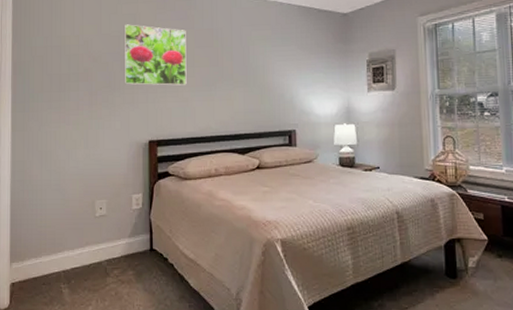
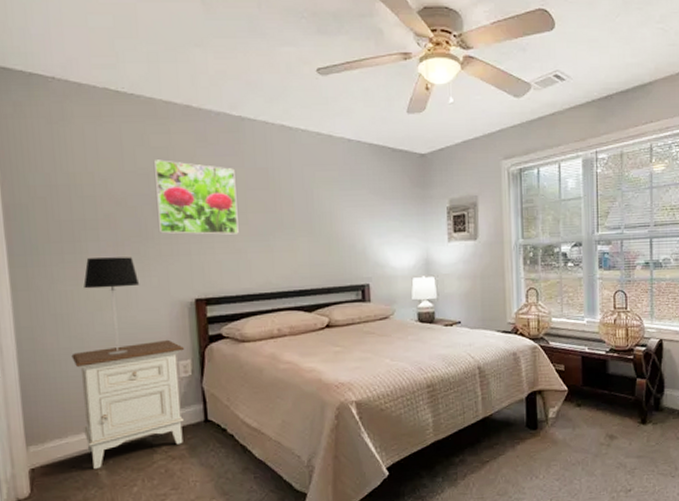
nightstand: none [50,175,138,288] -> present [71,339,185,470]
table lamp: none [64,104,107,187] -> present [83,257,140,355]

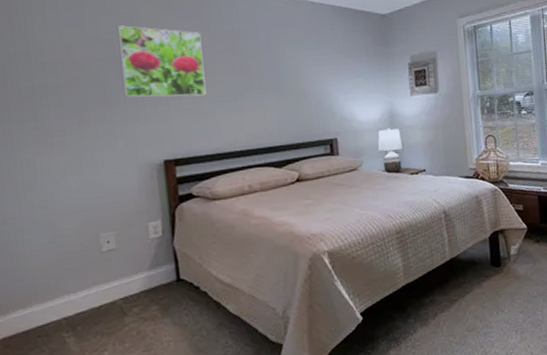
nightstand: present [71,339,185,470] -> none [34,202,156,338]
table lamp: present [83,257,140,355] -> none [46,121,106,221]

